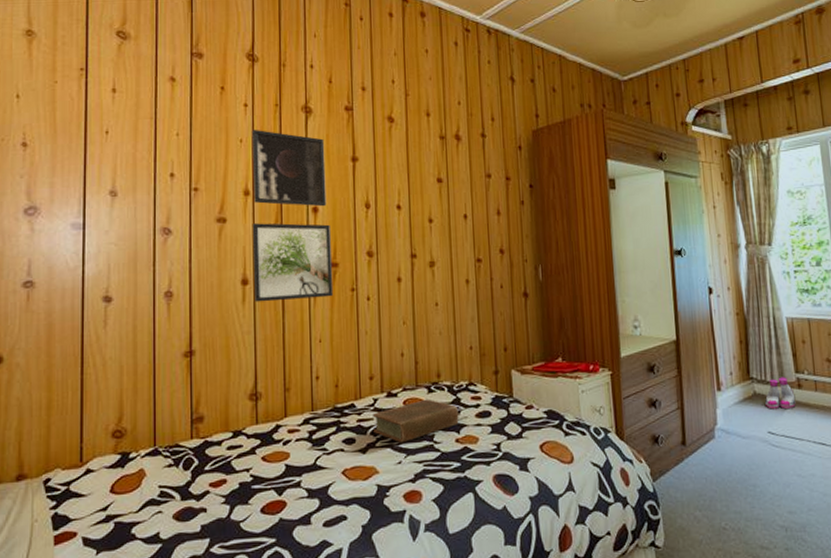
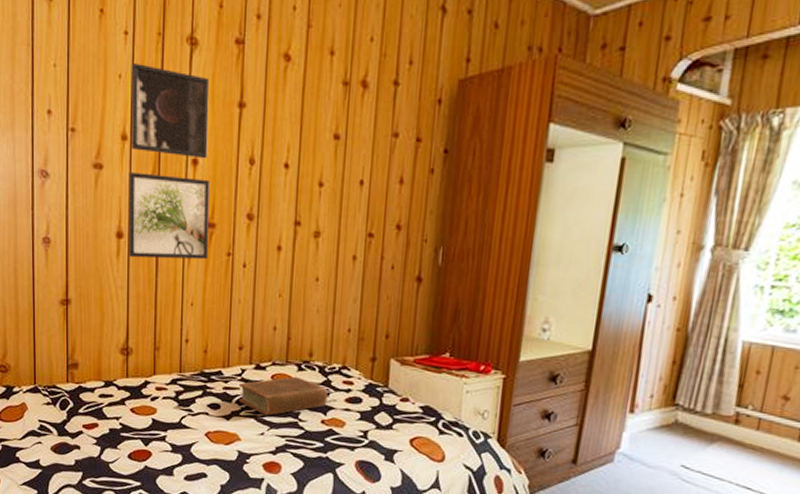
boots: present [765,377,796,409] -> none [686,408,728,444]

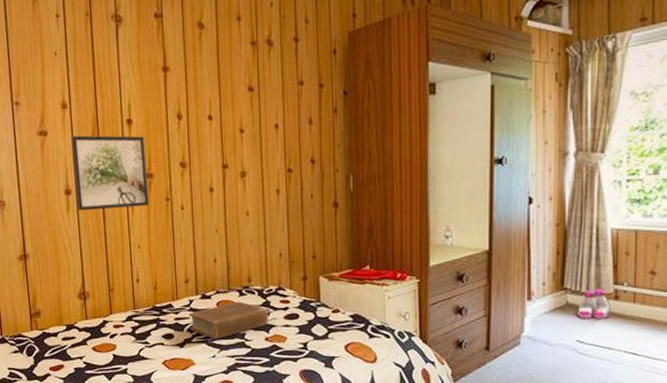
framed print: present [131,62,210,159] -> none [64,40,140,119]
boots: none [686,408,728,444] -> present [577,288,611,319]

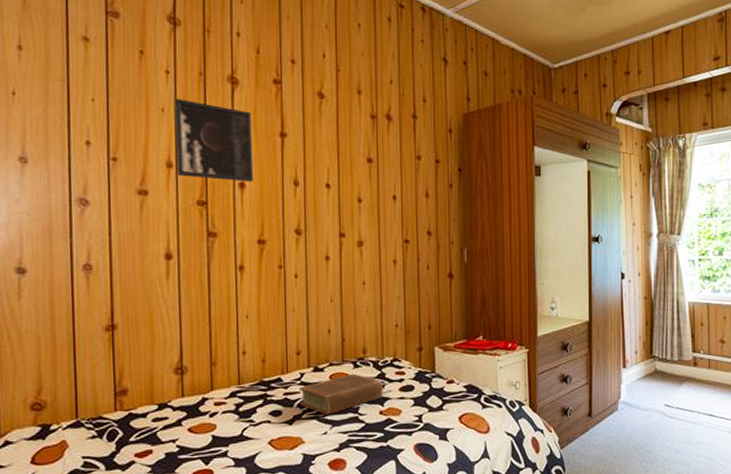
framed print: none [64,40,140,119] -> present [174,98,254,182]
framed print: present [71,135,150,211] -> none [175,197,261,277]
boots: present [577,288,611,319] -> none [664,355,691,385]

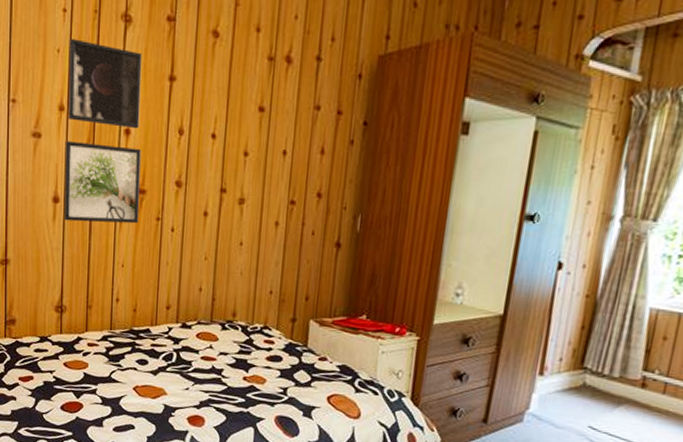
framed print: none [175,197,261,277] -> present [63,141,141,224]
book: present [300,373,383,415] -> none [166,335,250,372]

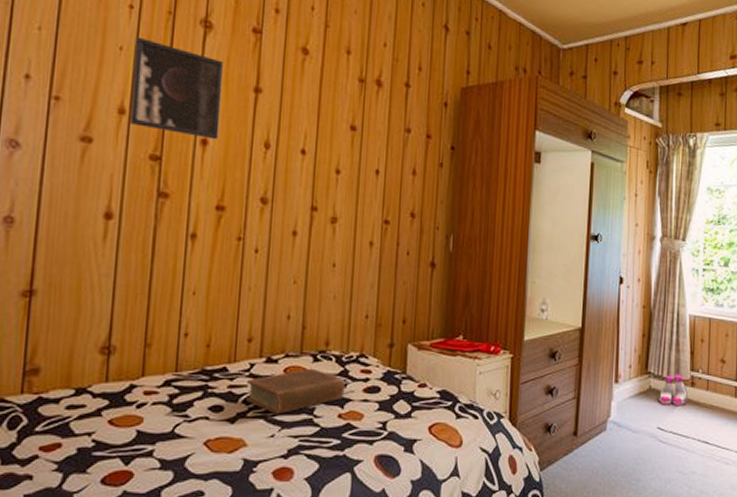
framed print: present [63,141,141,224] -> none [117,148,220,245]
book: none [166,335,250,372] -> present [246,368,345,415]
boots: none [594,372,635,407] -> present [659,374,688,405]

